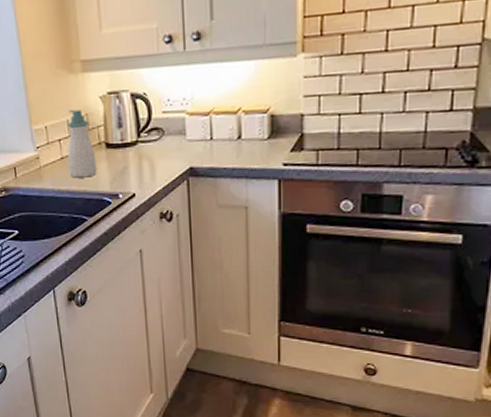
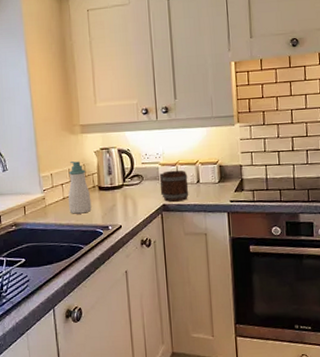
mug: none [185,121,226,164] -> present [159,170,189,202]

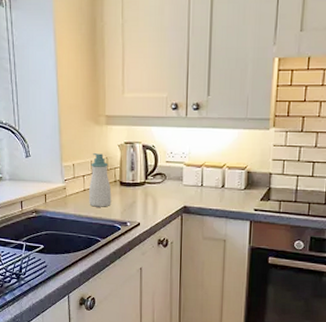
mug: present [159,170,189,202] -> none [182,172,213,205]

